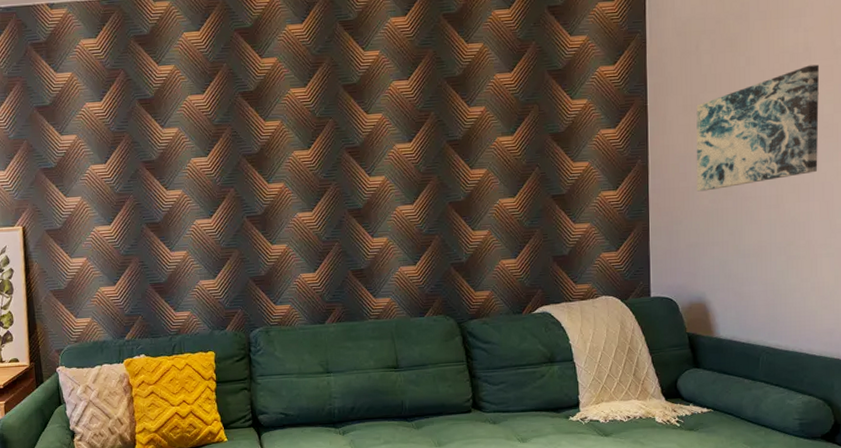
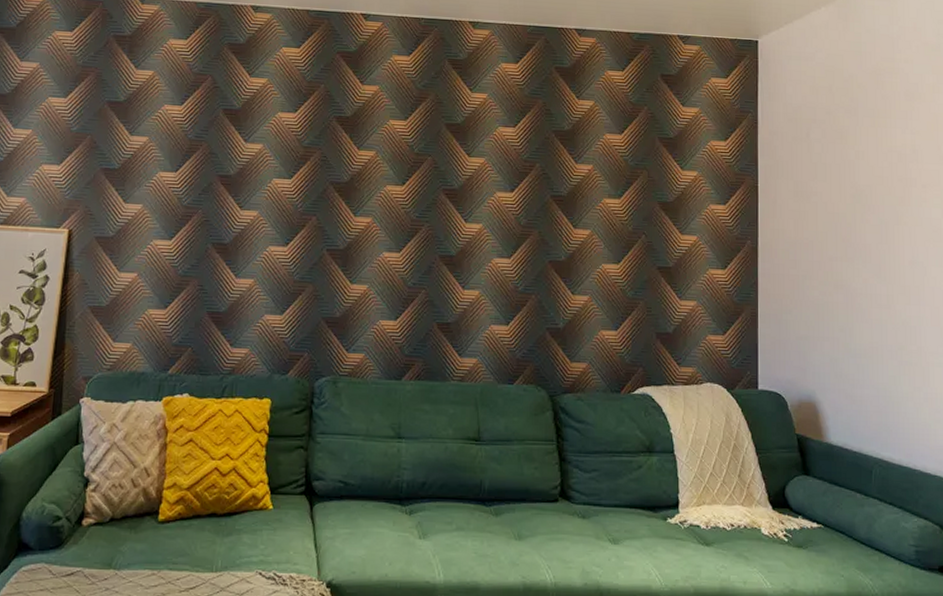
wall art: present [696,64,820,192] -> none [806,167,928,282]

